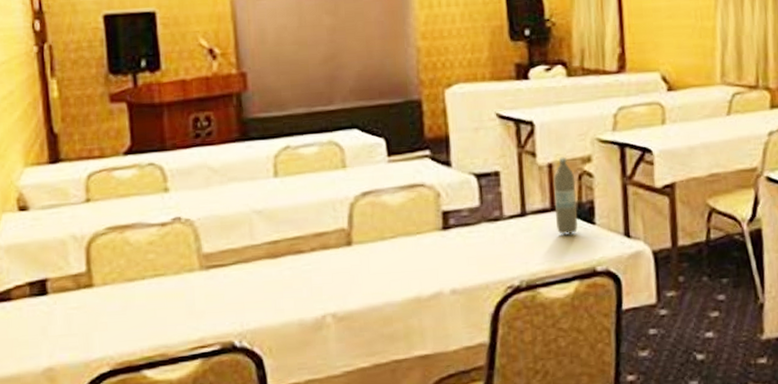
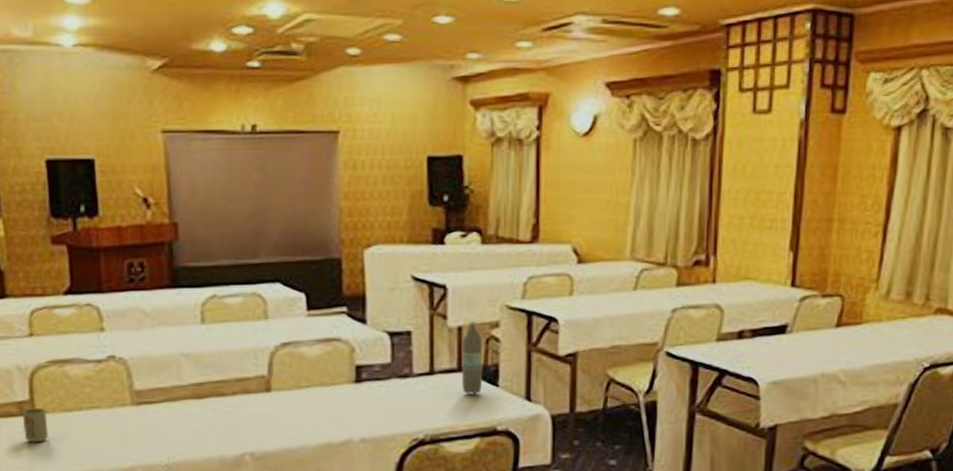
cup: none [78,279,108,319] -> present [22,407,48,443]

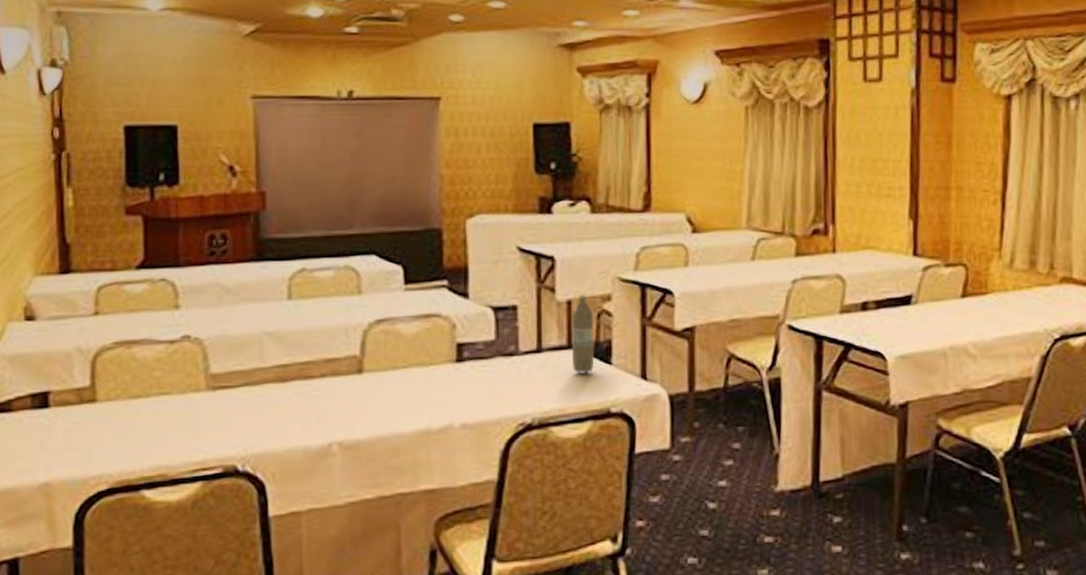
cup: present [22,407,48,443] -> none [81,394,110,435]

